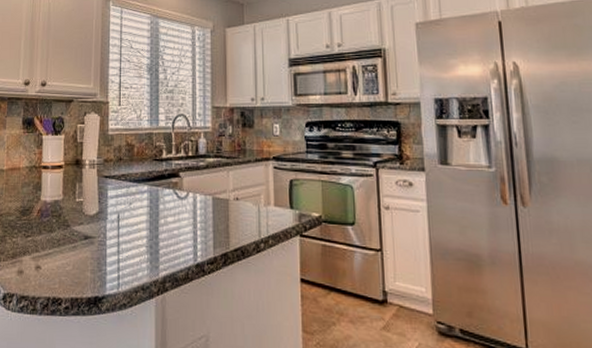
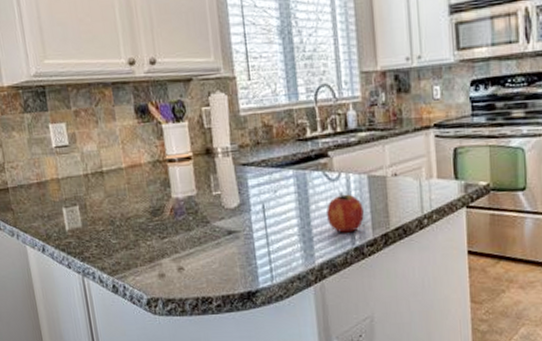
fruit: none [173,210,207,249] -> present [326,192,364,233]

